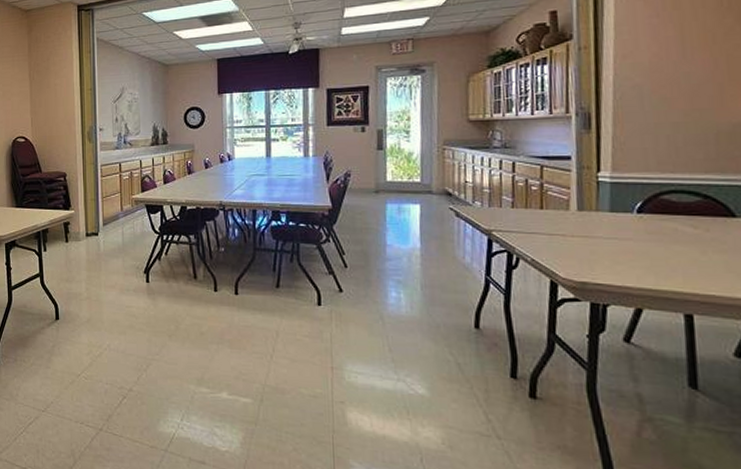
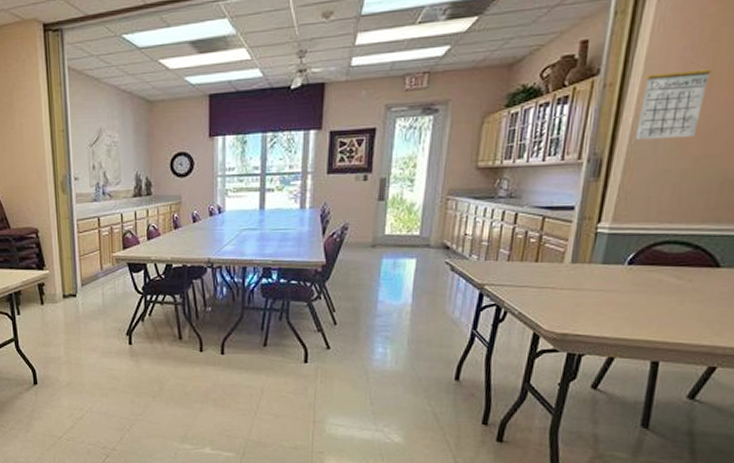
calendar: none [618,27,681,96] -> present [635,61,711,141]

